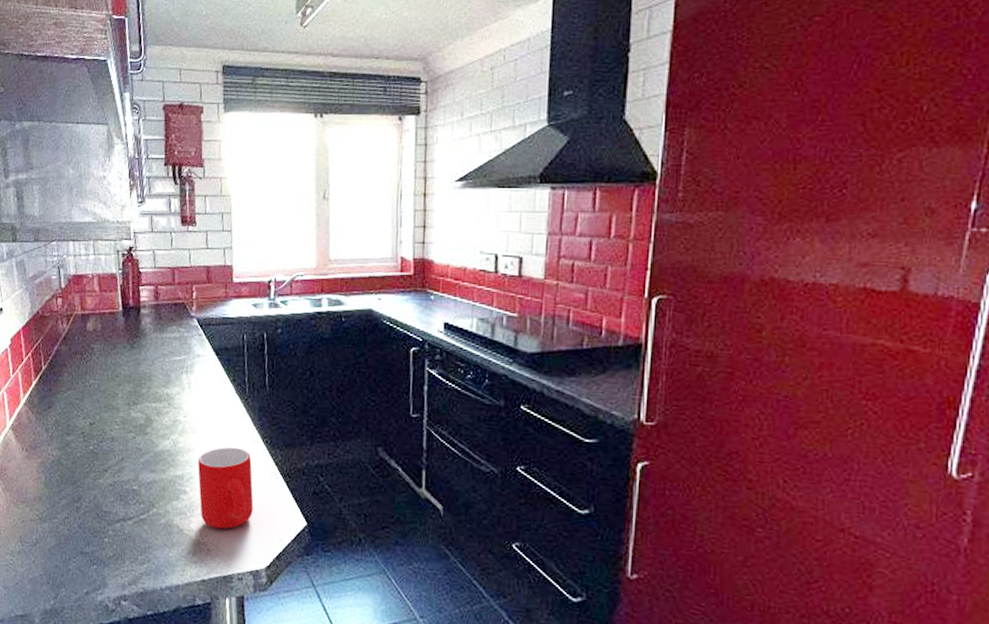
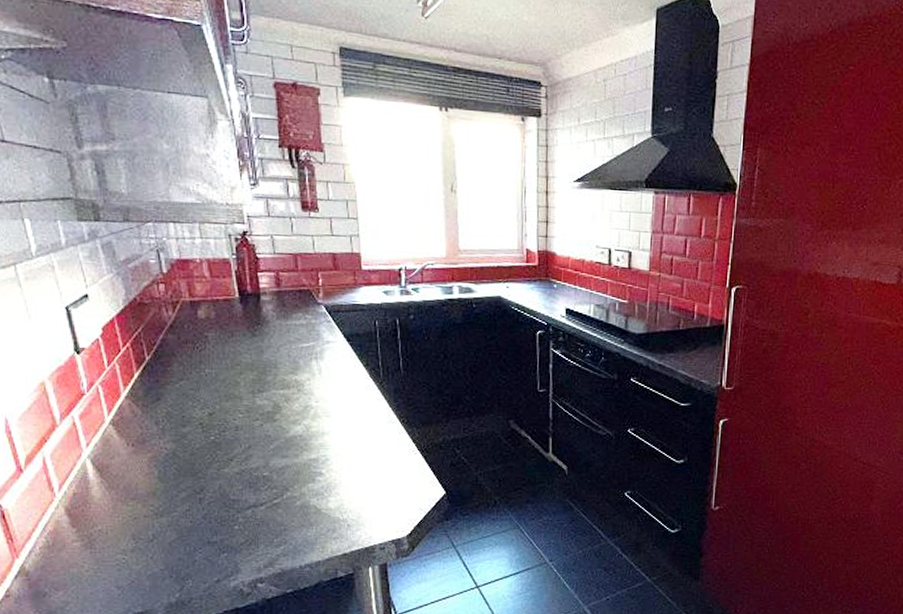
mug: present [198,447,254,530] -> none [334,428,393,505]

